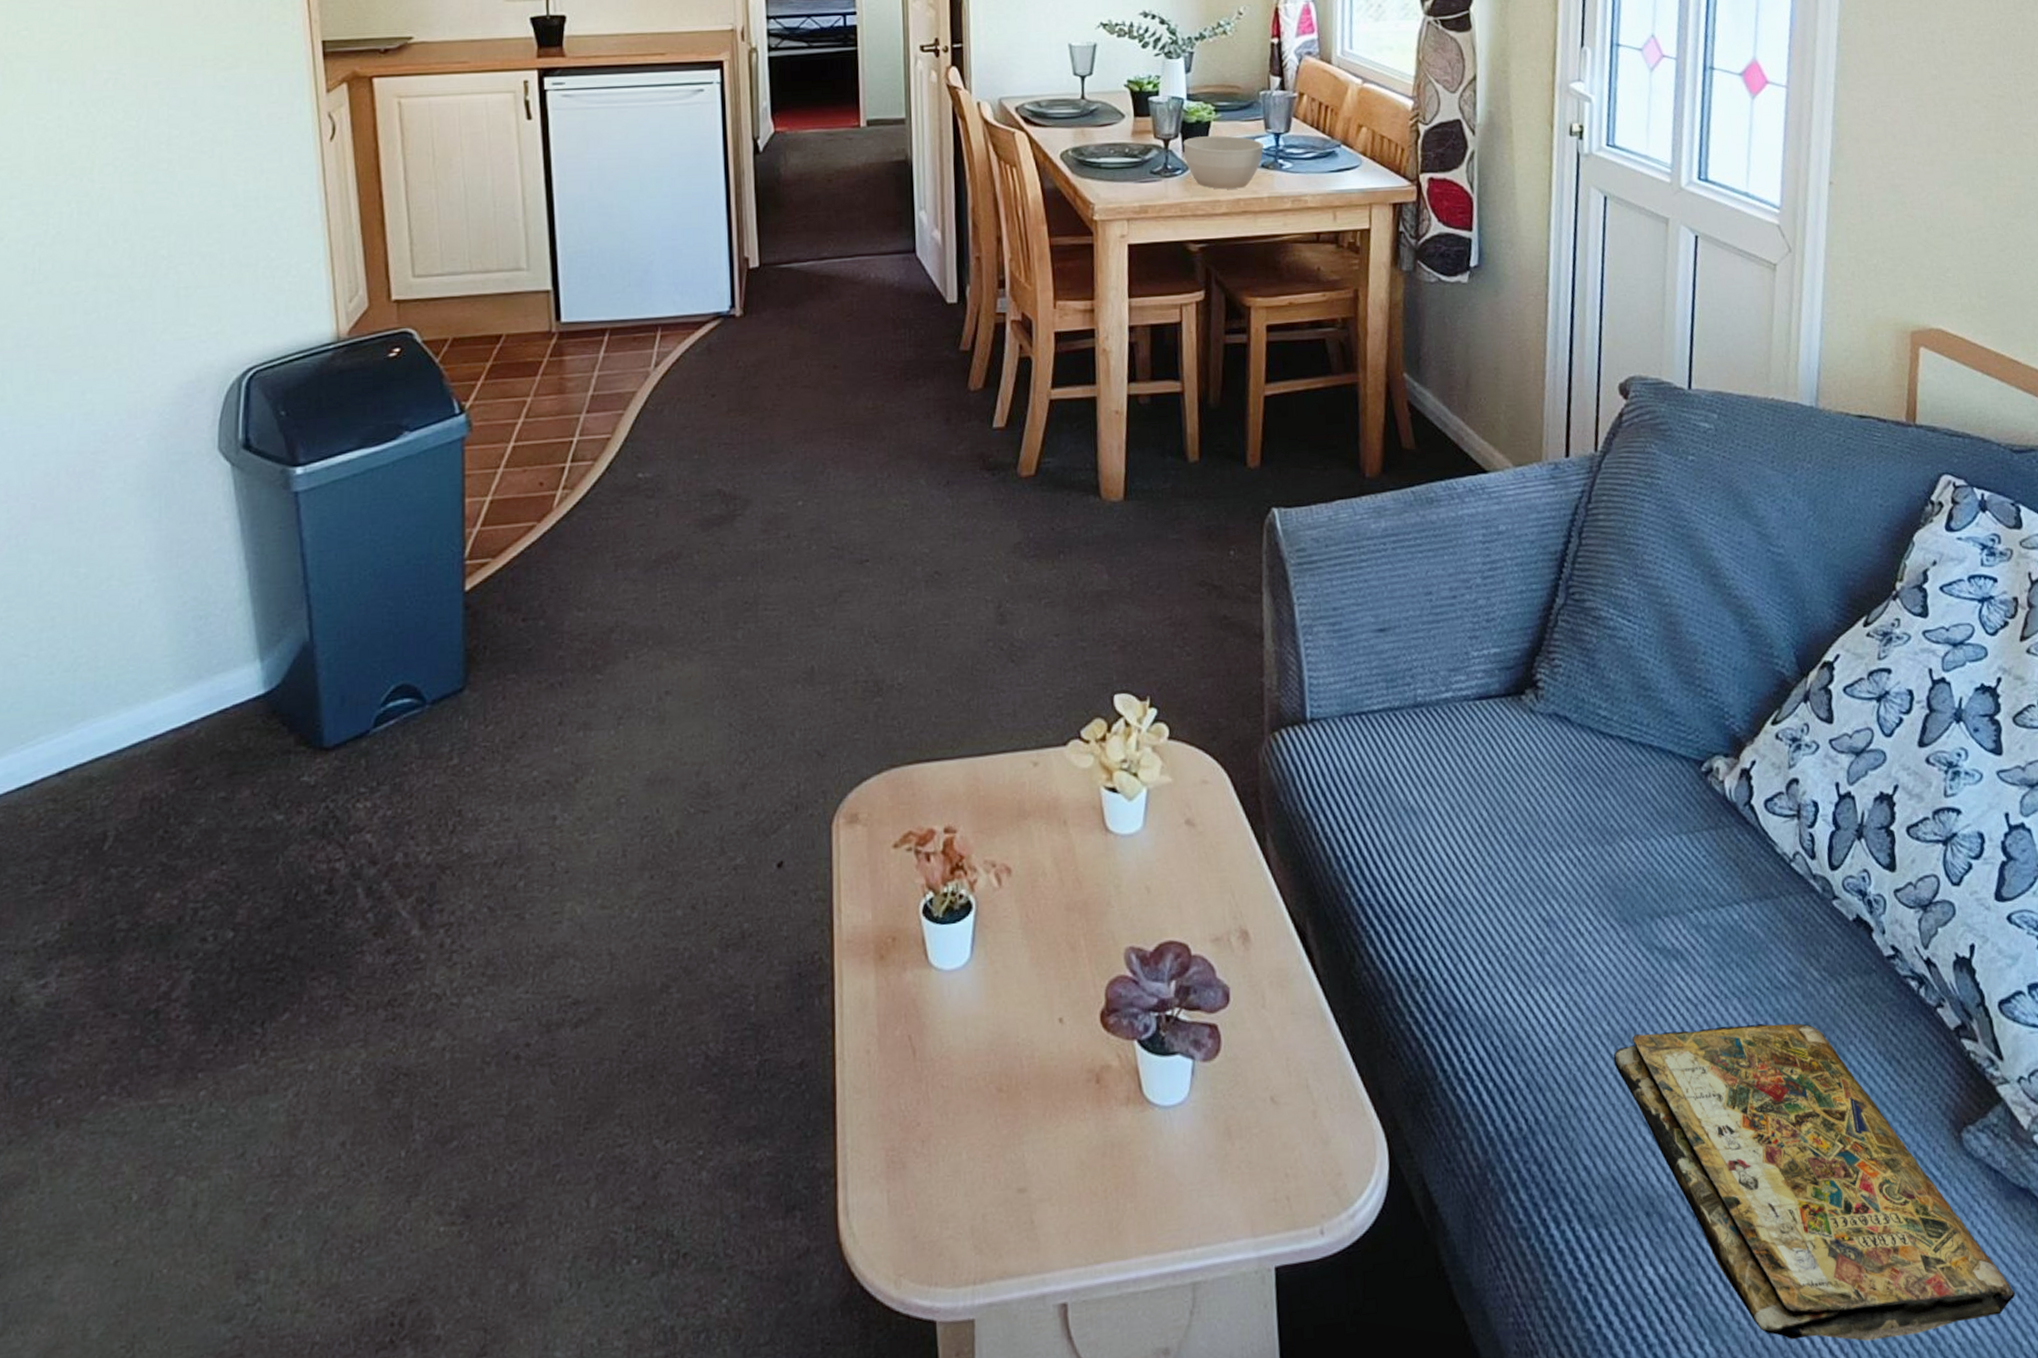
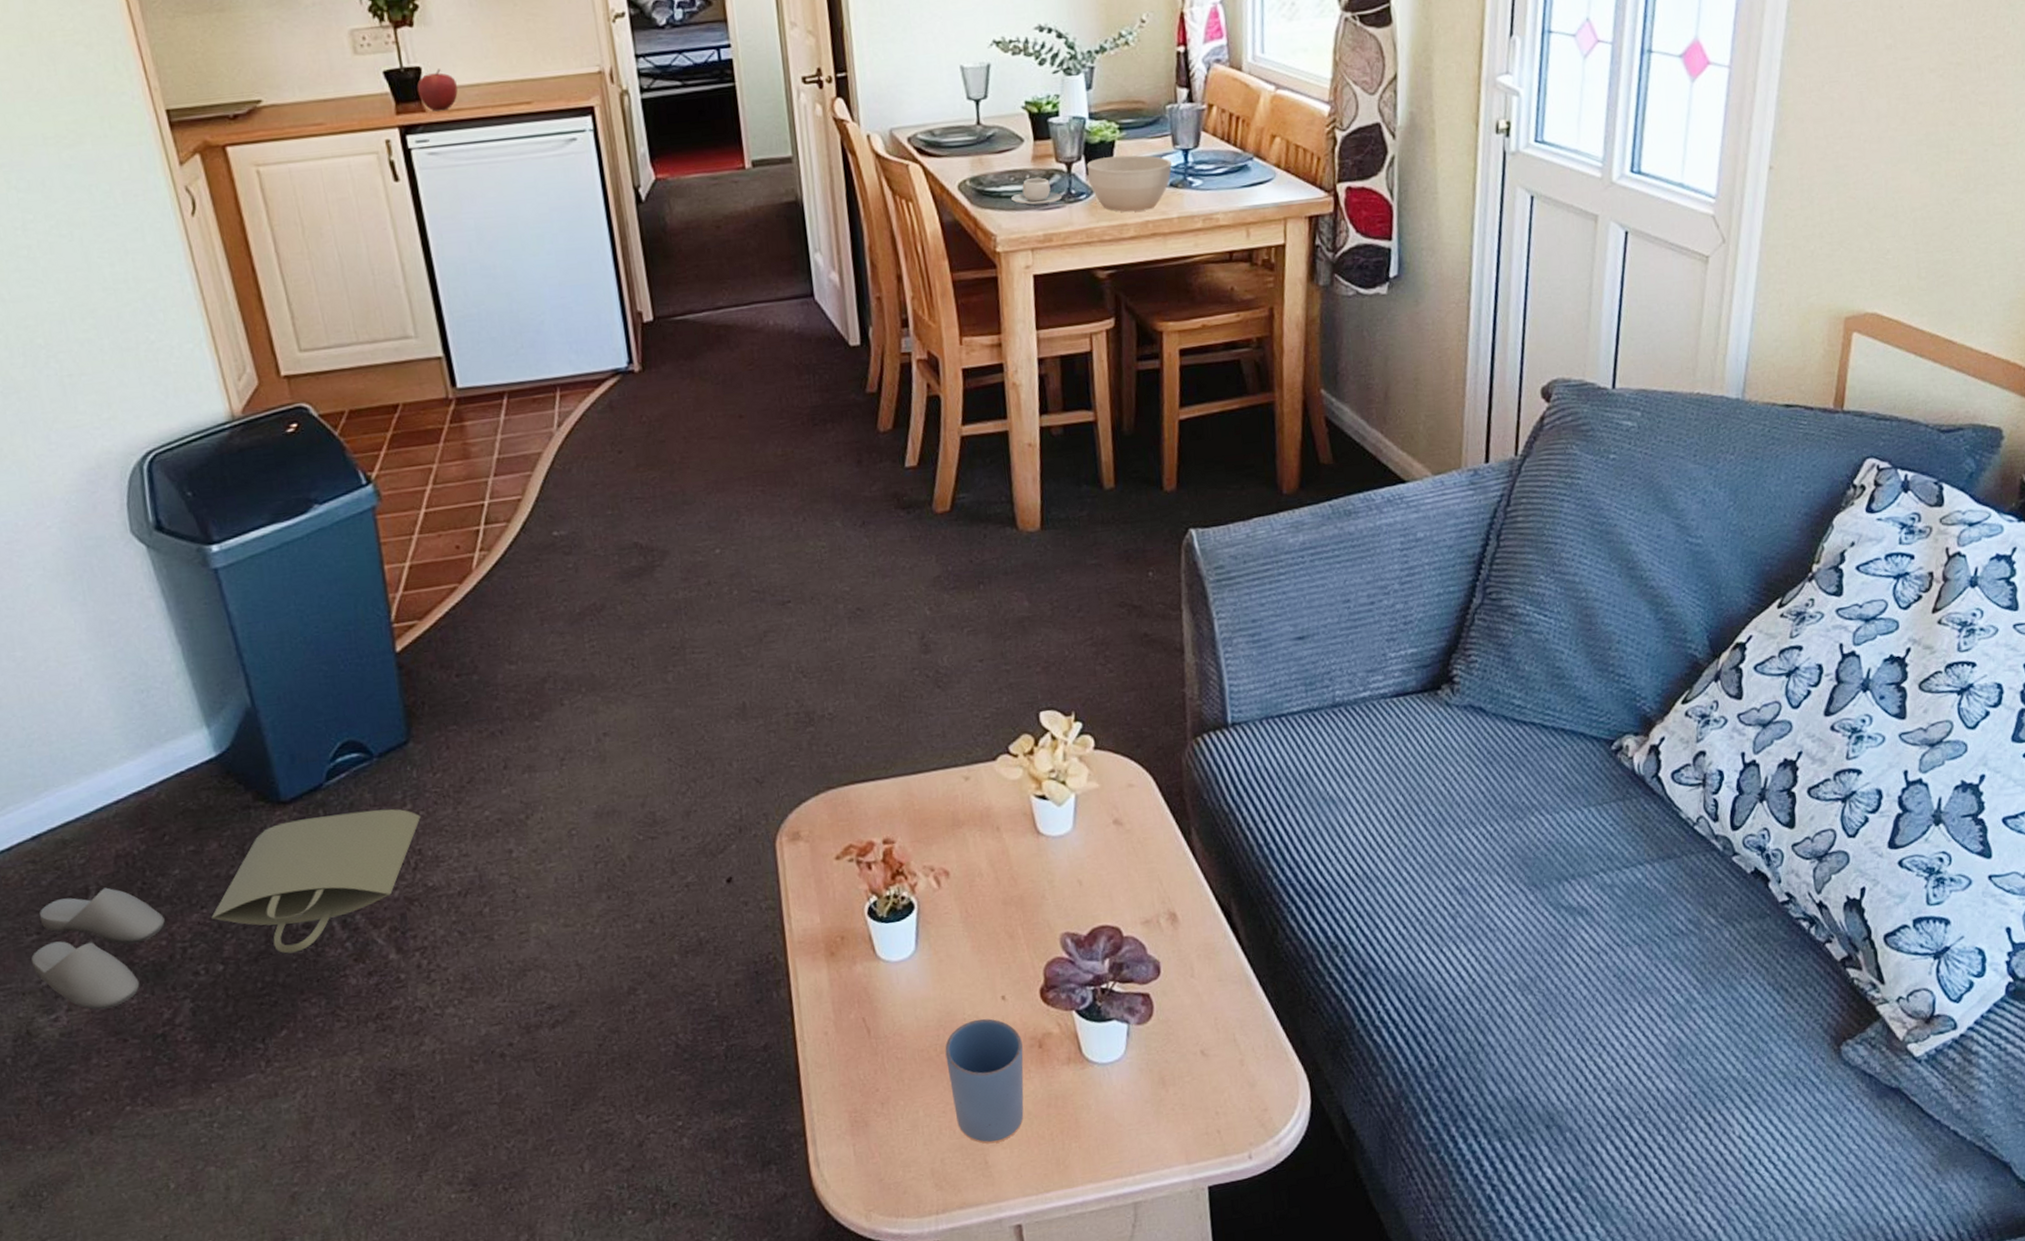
slippers: none [31,834,181,977] -> present [31,887,165,1010]
tote bag: none [230,762,467,923] -> present [211,808,421,954]
fruit: none [560,18,597,57] -> present [416,68,458,112]
mug: none [995,1044,1079,1199] -> present [945,1018,1024,1144]
teacup: none [1109,152,1159,178] -> present [1010,177,1063,206]
book: present [1613,1023,2015,1341] -> none [1519,963,1879,1219]

